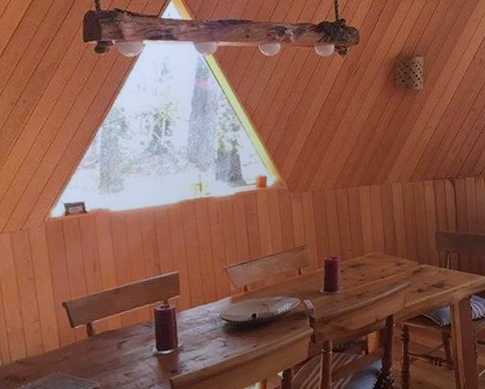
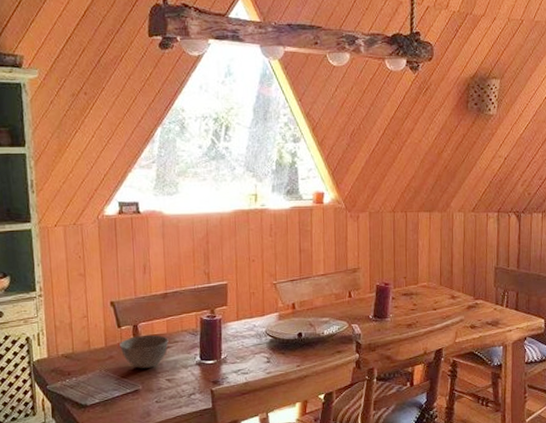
bowl: none [74,331,124,366] -> present [119,334,169,368]

